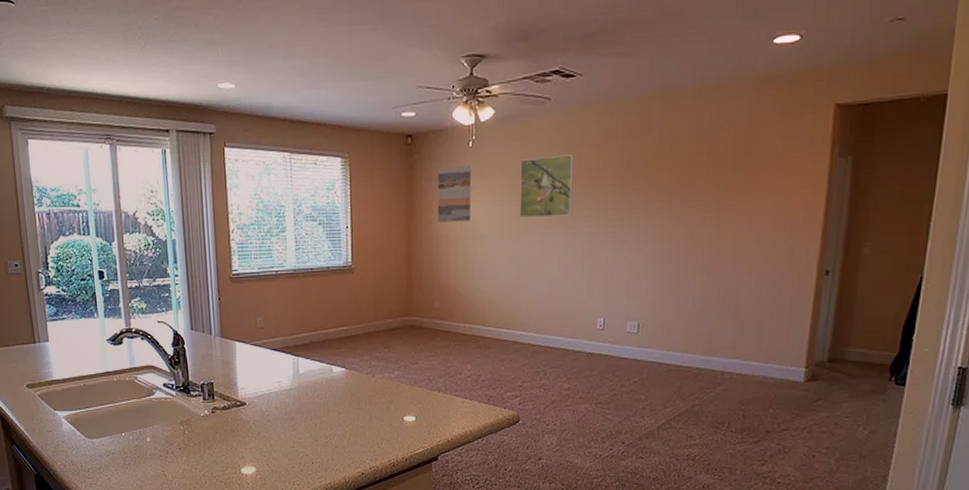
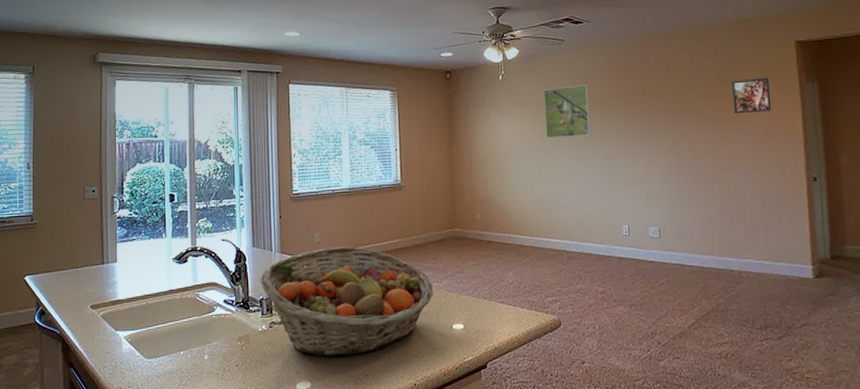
fruit basket: none [200,333,385,443] -> present [260,246,434,357]
wall art: present [437,166,472,223] -> none [473,95,504,144]
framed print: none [744,149,794,194] -> present [732,77,772,114]

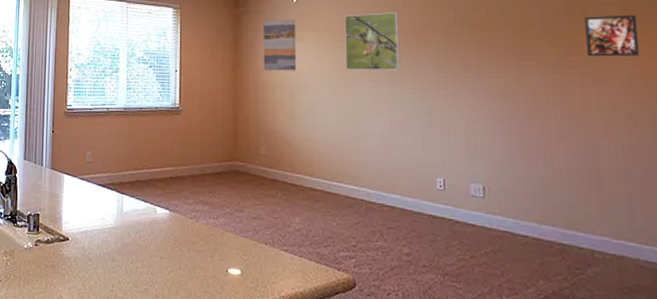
fruit basket: present [260,246,434,357] -> none [29,168,209,287]
wall art: none [473,95,504,144] -> present [262,19,297,71]

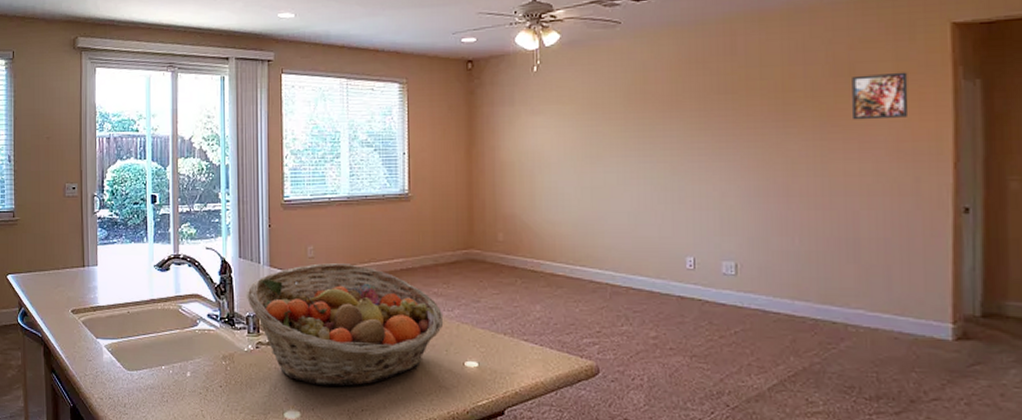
fruit basket: none [29,168,209,287] -> present [247,263,444,387]
wall art: present [262,19,297,71] -> none [499,91,537,149]
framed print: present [344,12,401,71] -> none [590,79,651,146]

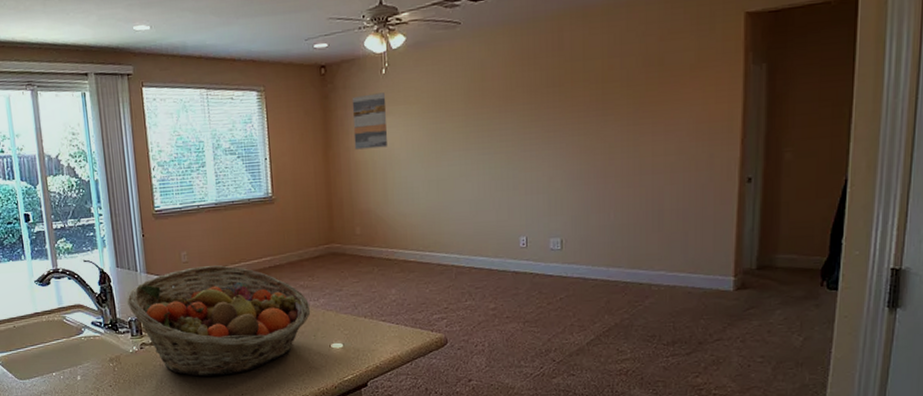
wall art: none [499,91,537,149] -> present [351,92,387,150]
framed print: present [851,72,909,120] -> none [659,59,707,106]

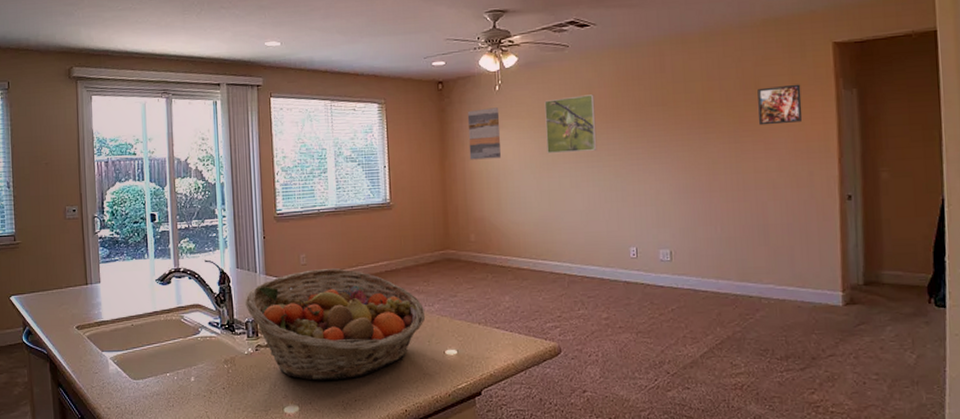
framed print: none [434,76,489,142] -> present [544,94,597,154]
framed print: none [659,59,707,106] -> present [757,84,803,126]

